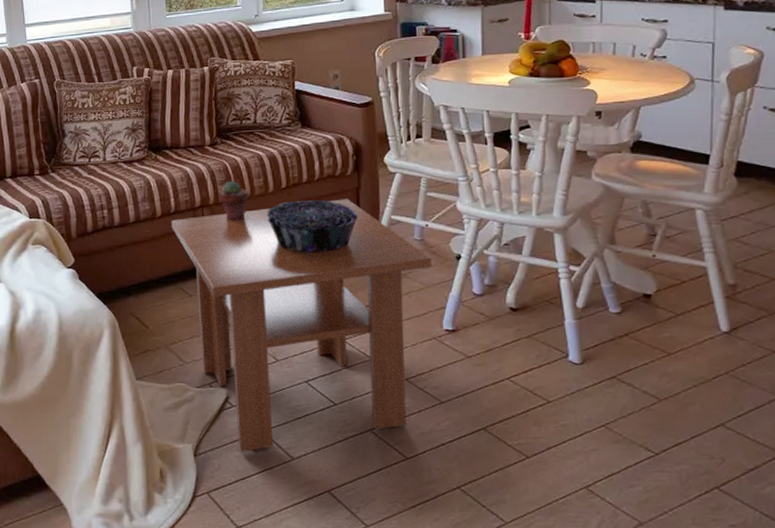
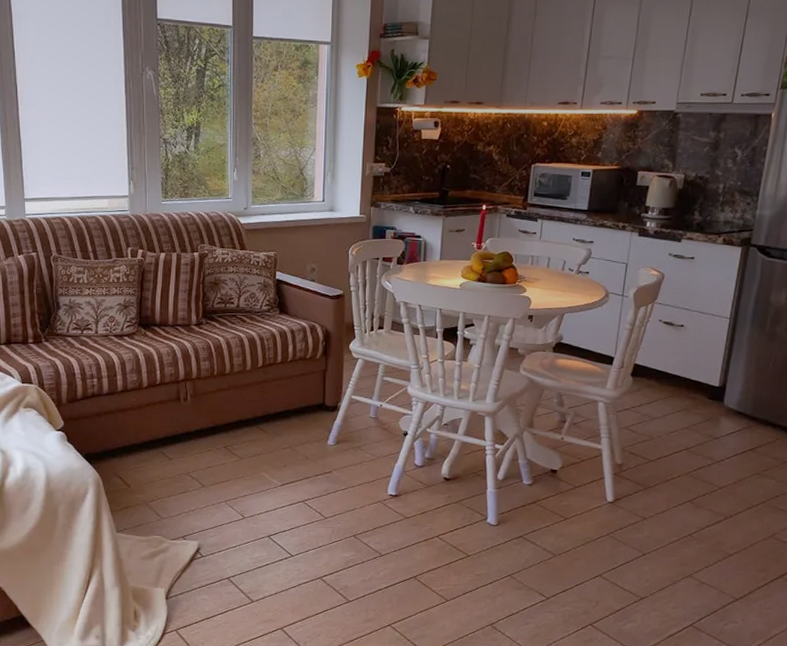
coffee table: present [171,199,432,452] -> none [156,379,383,595]
potted succulent: present [220,181,248,221] -> none [202,358,228,394]
decorative bowl: present [266,200,358,253] -> none [243,379,323,426]

